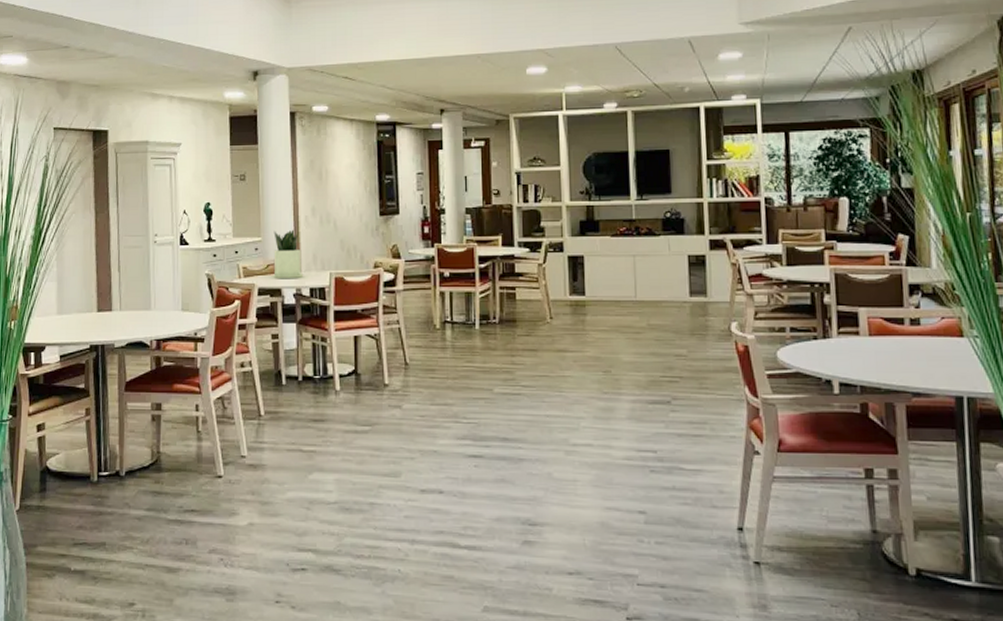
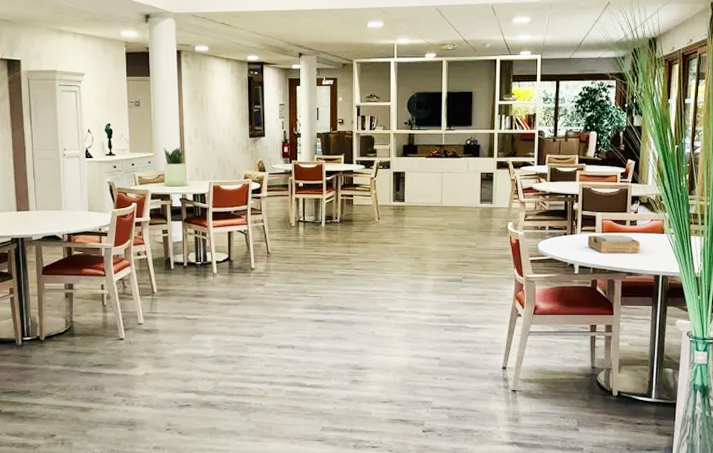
napkin holder: none [848,338,930,366] -> present [587,235,640,254]

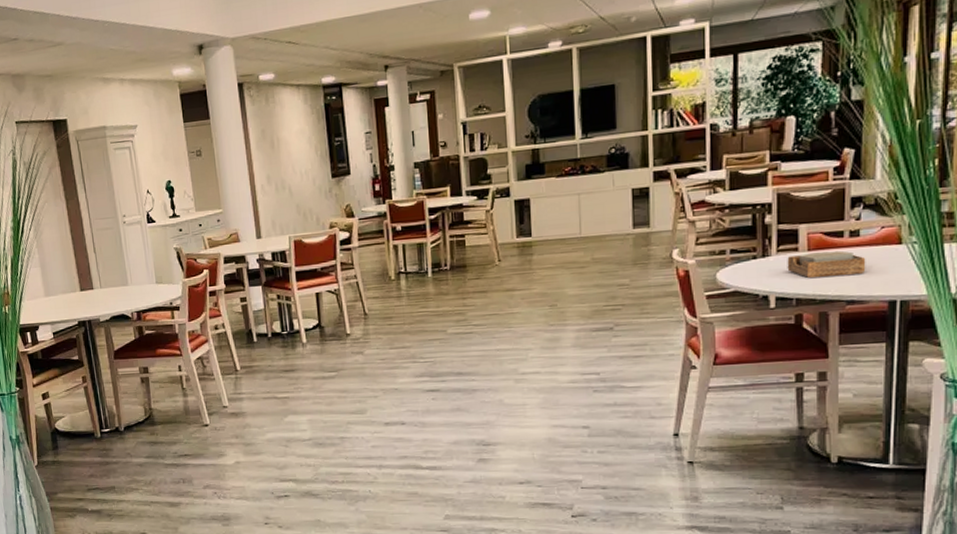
planter: present [162,147,188,187] -> none [233,198,265,247]

